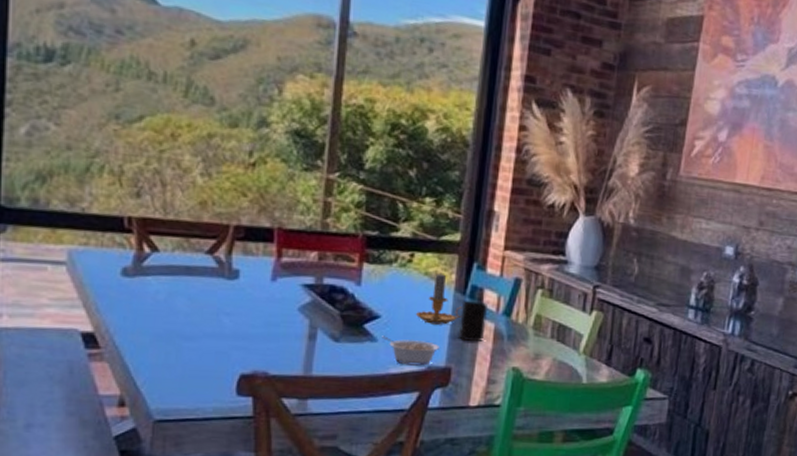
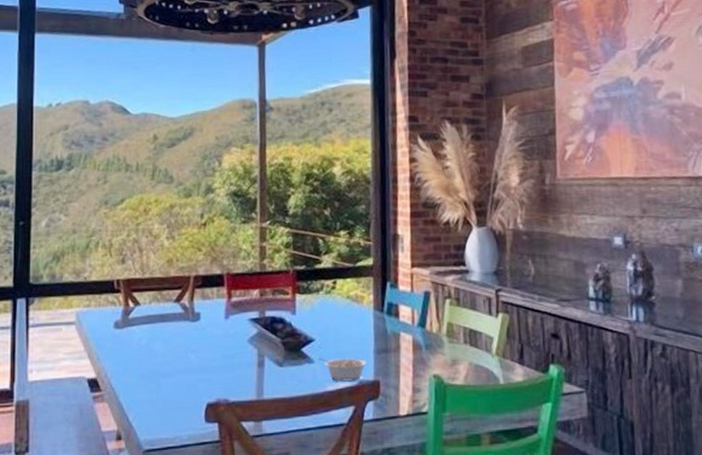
candle: present [416,272,463,325] -> none [344,294,383,342]
cup: present [459,300,488,341] -> none [381,316,405,354]

